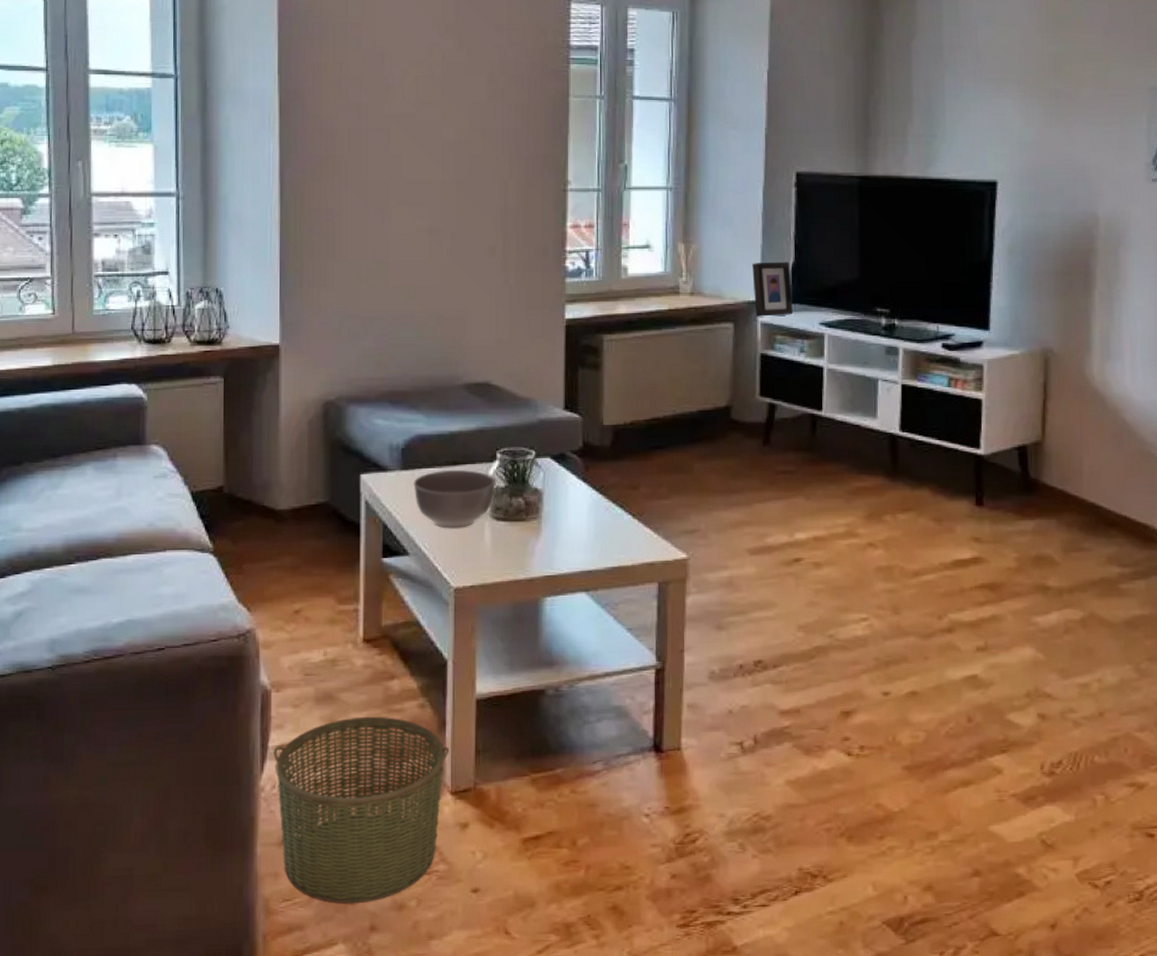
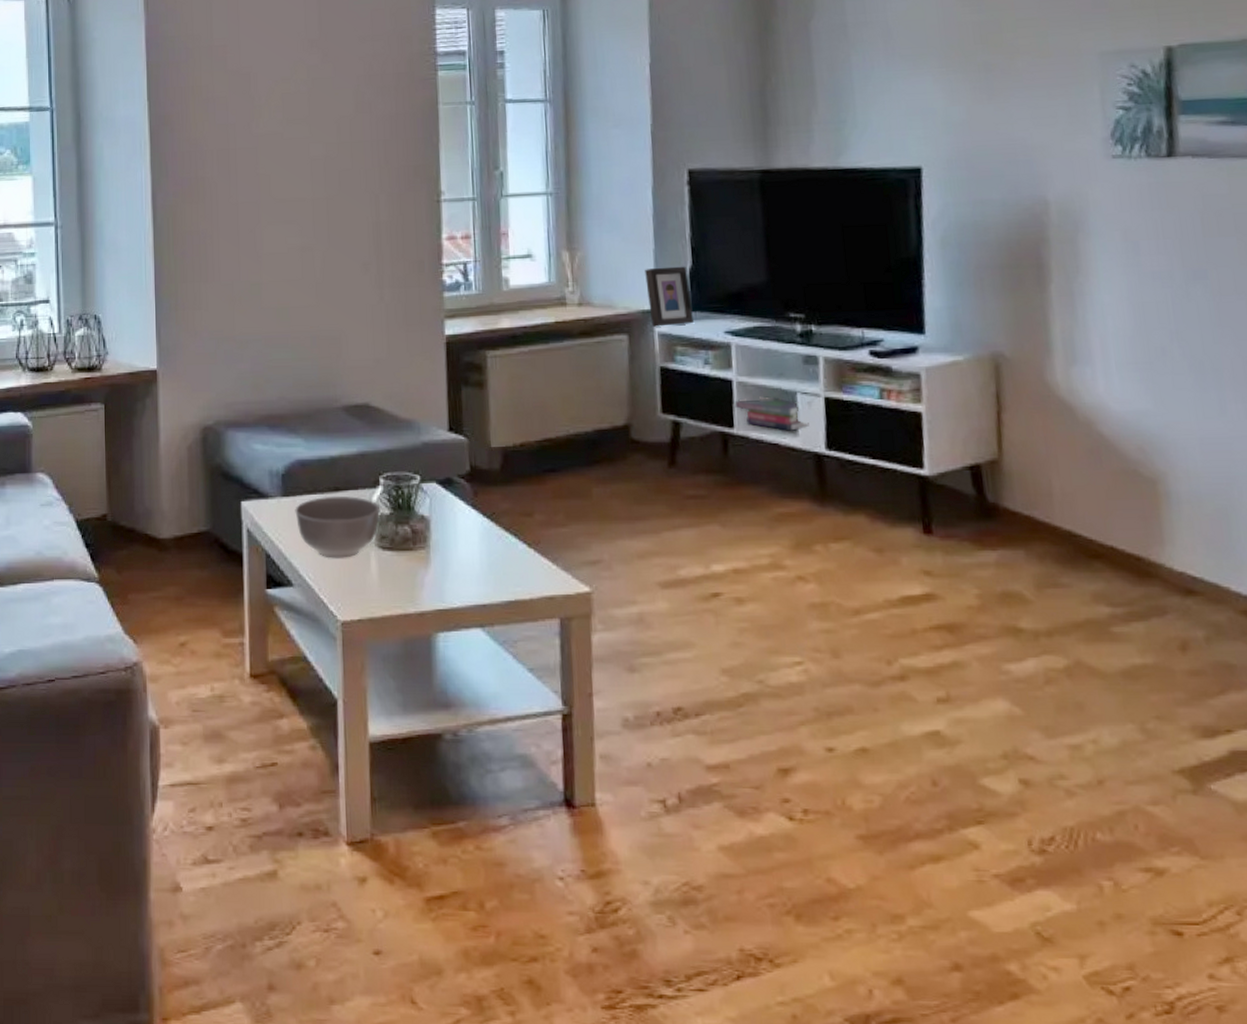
basket: present [273,716,450,903] -> none [164,757,344,959]
books: none [824,383,887,414] -> present [734,396,809,431]

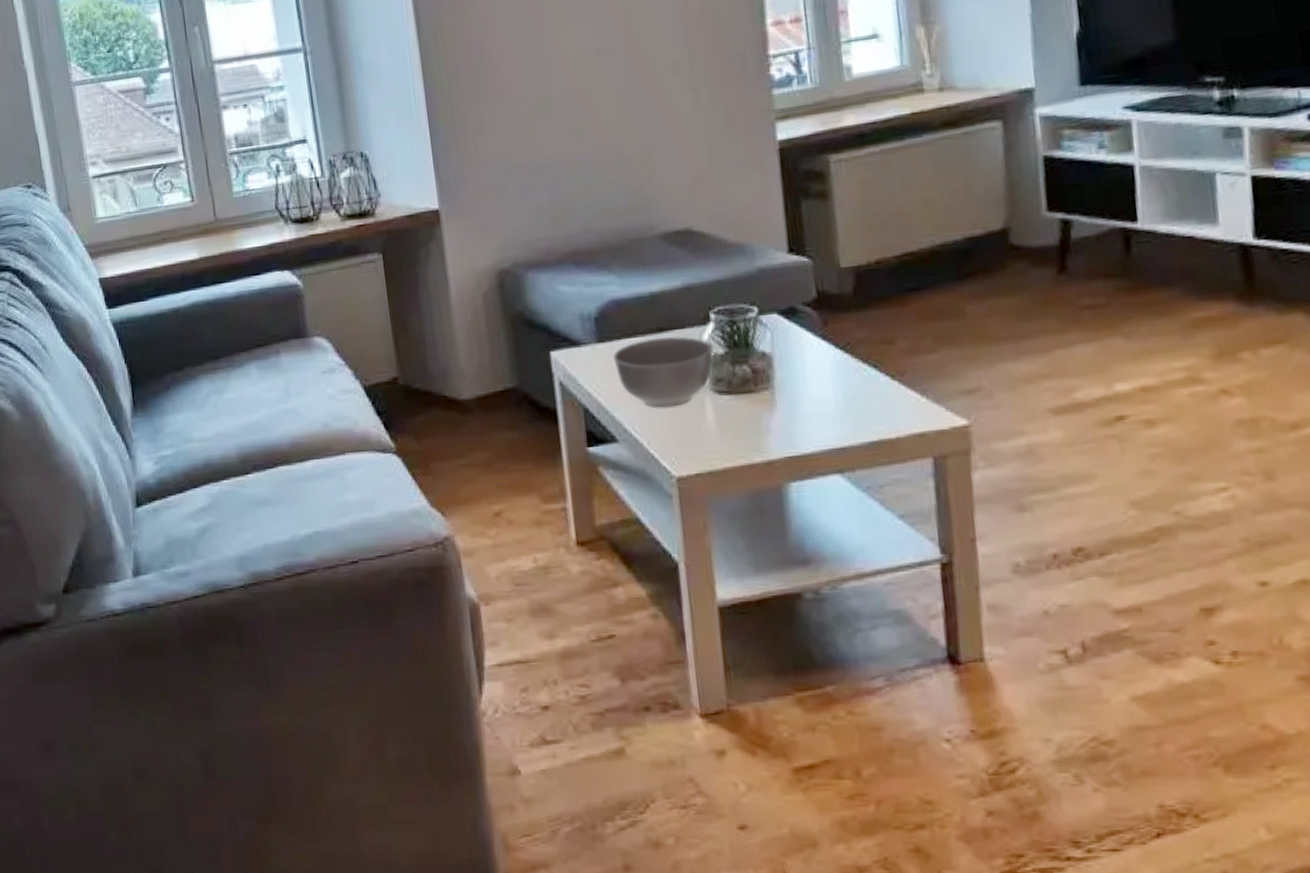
picture frame: present [645,266,693,327] -> none [1020,31,1083,109]
books: present [734,396,809,431] -> none [1137,181,1232,221]

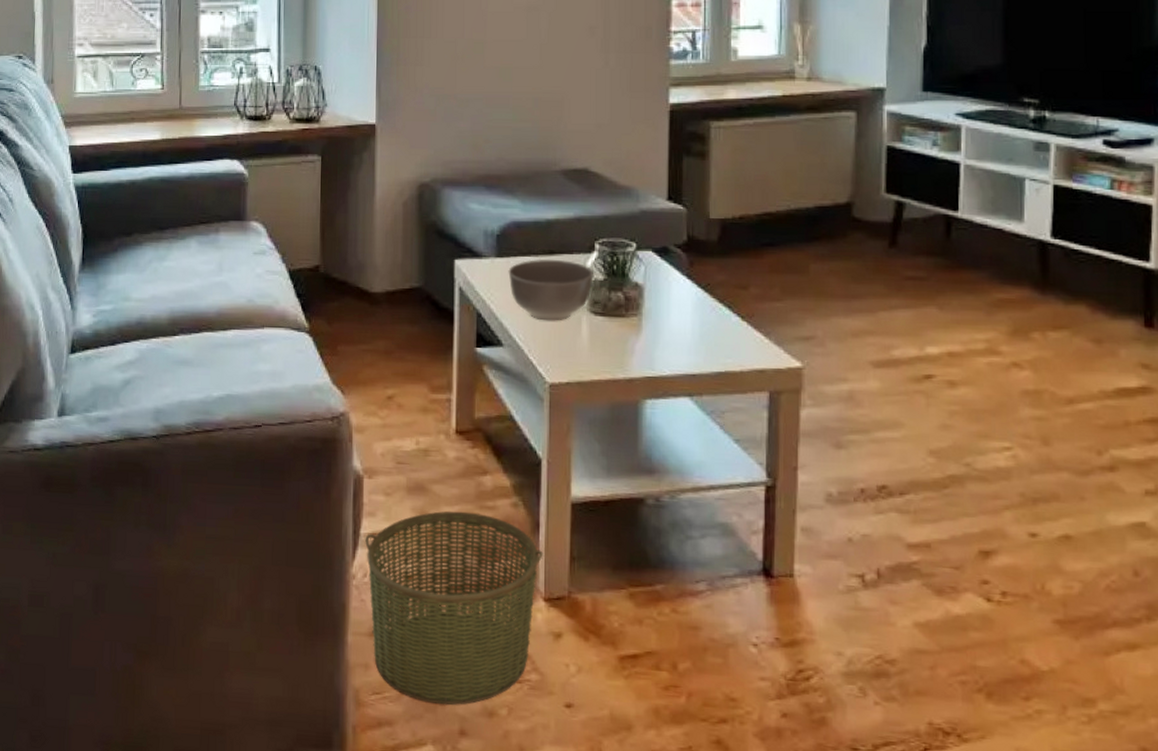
basket: none [490,629,693,840] -> present [365,511,543,705]

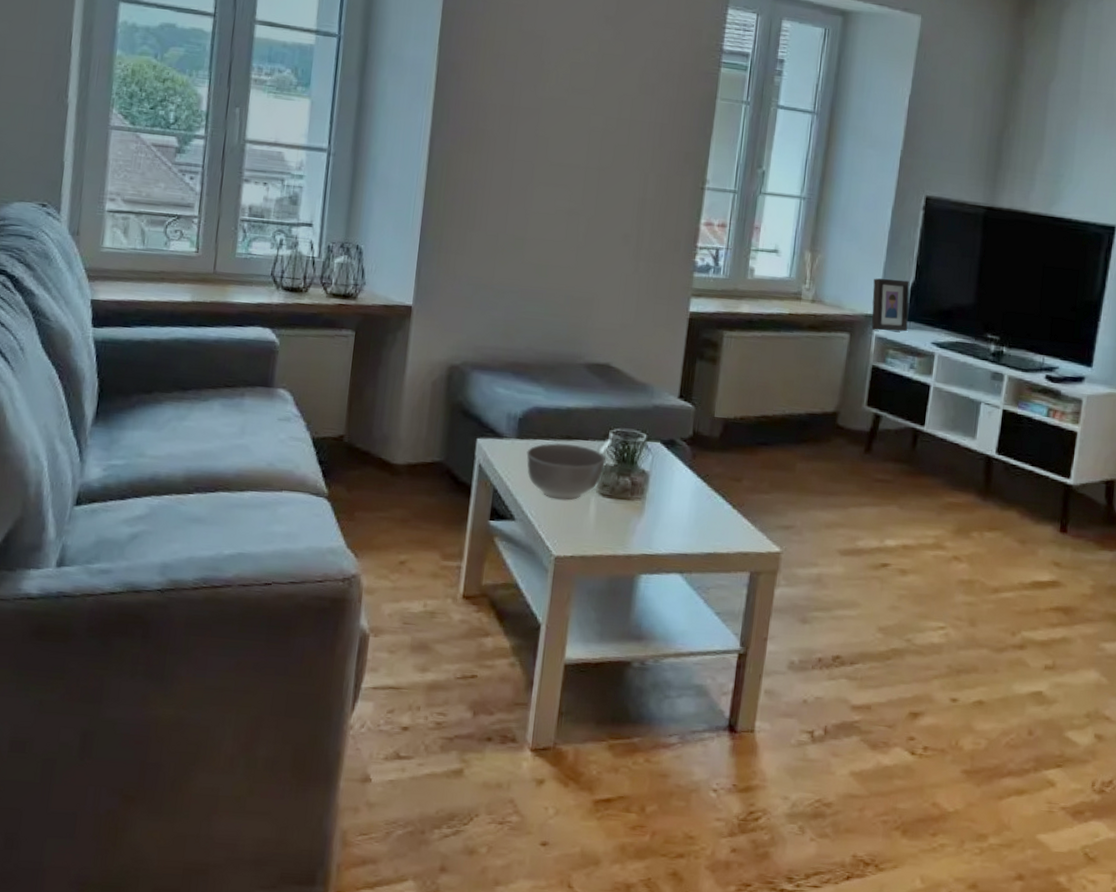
basket: present [365,511,543,705] -> none [364,668,534,844]
picture frame: none [878,45,924,105] -> present [871,278,909,332]

